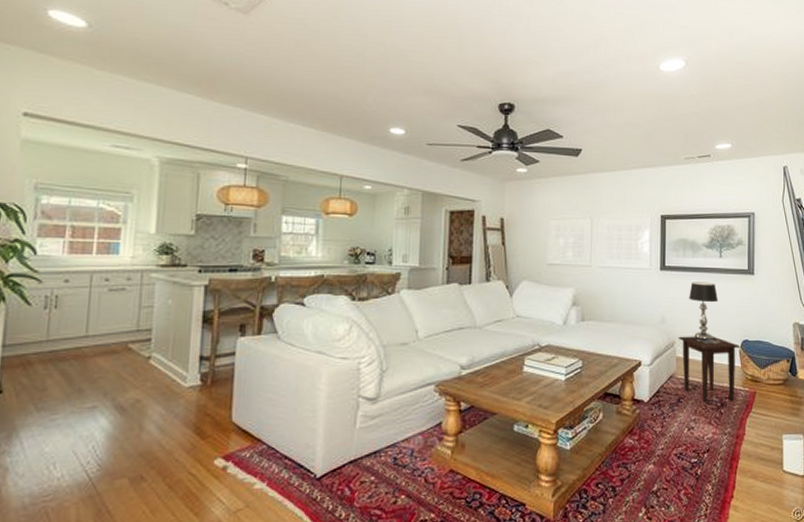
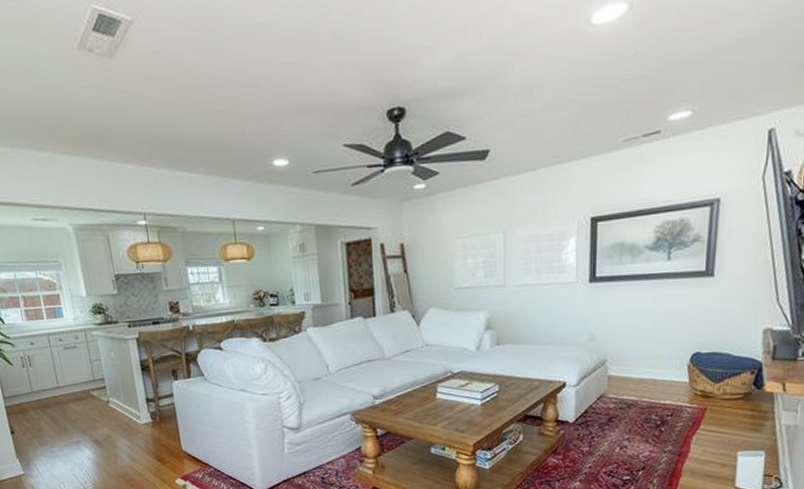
side table: present [678,336,741,403] -> none [611,350,690,422]
table lamp: present [689,282,718,341] -> none [625,290,663,357]

